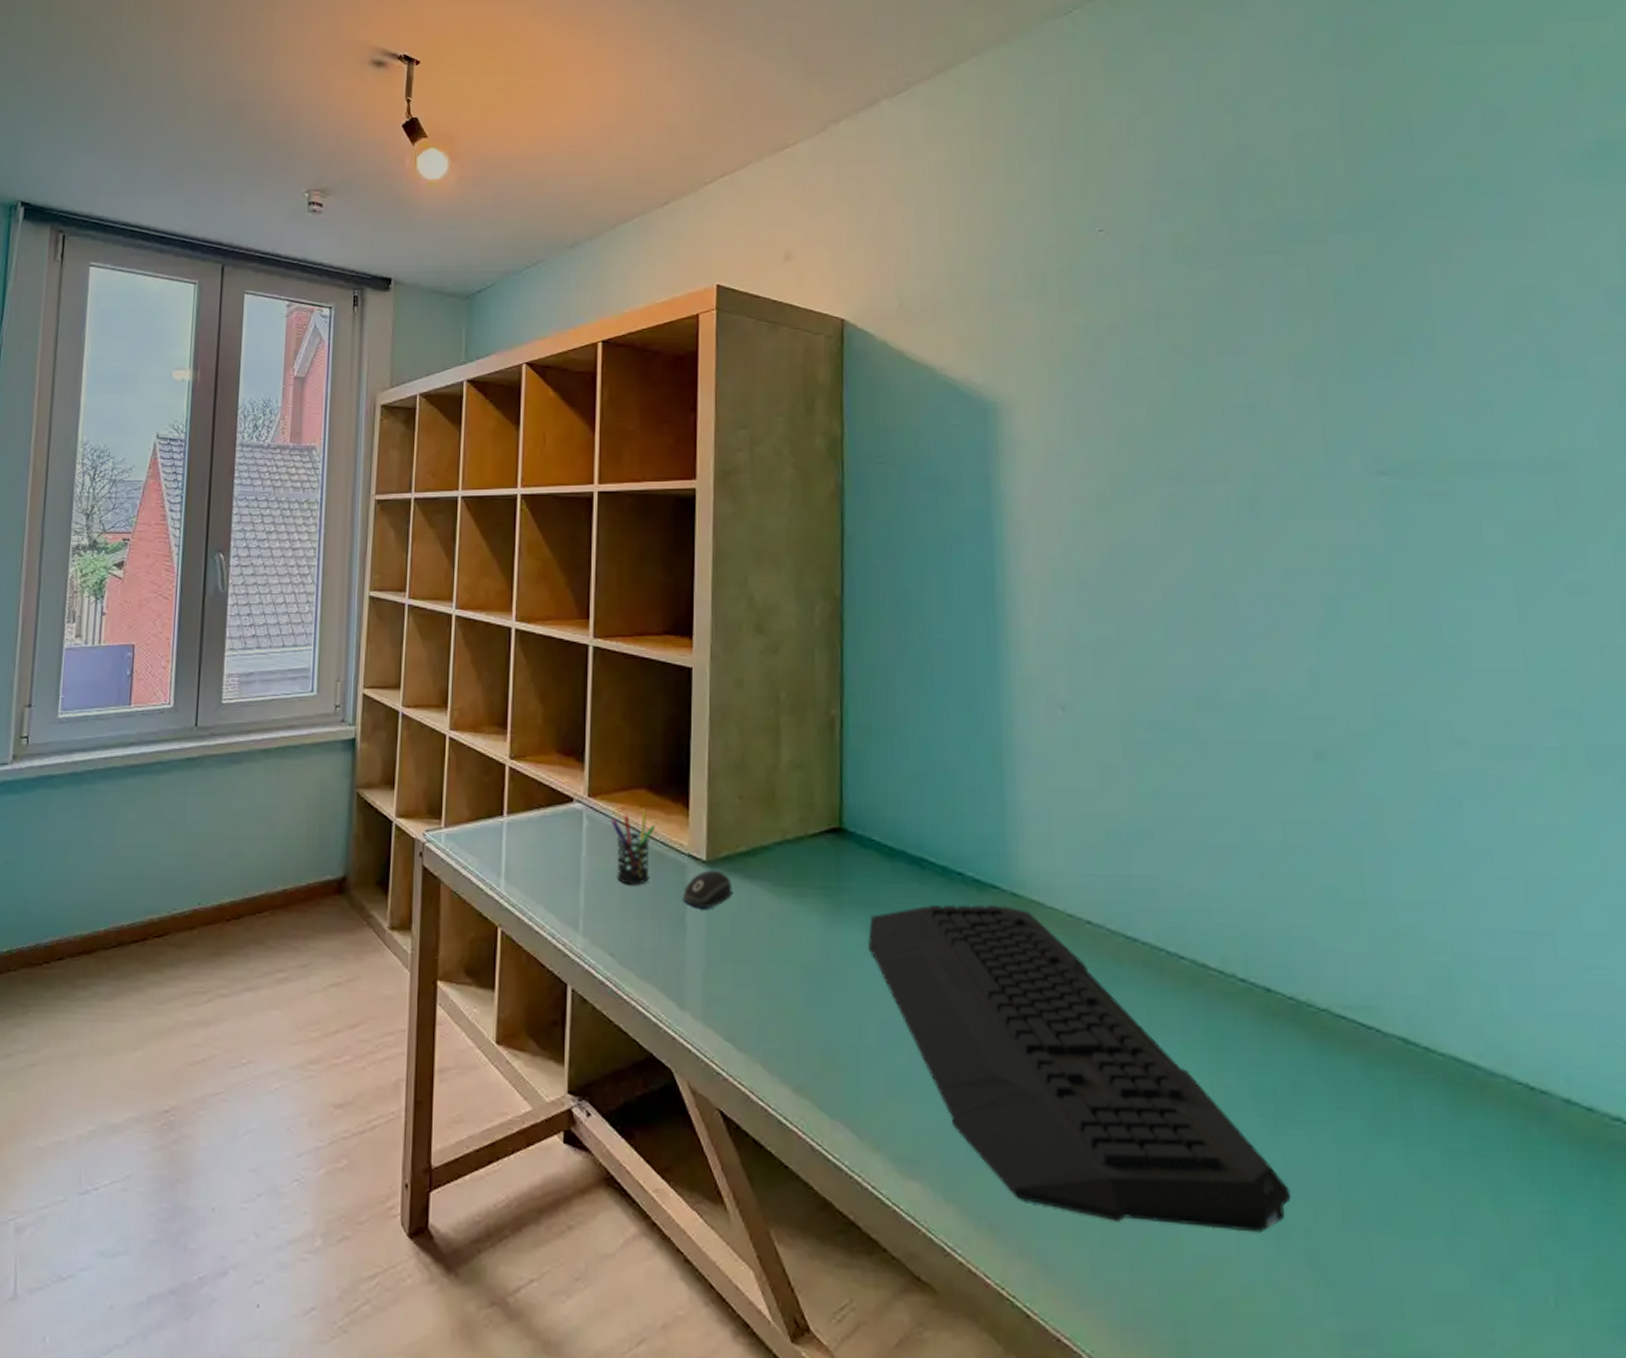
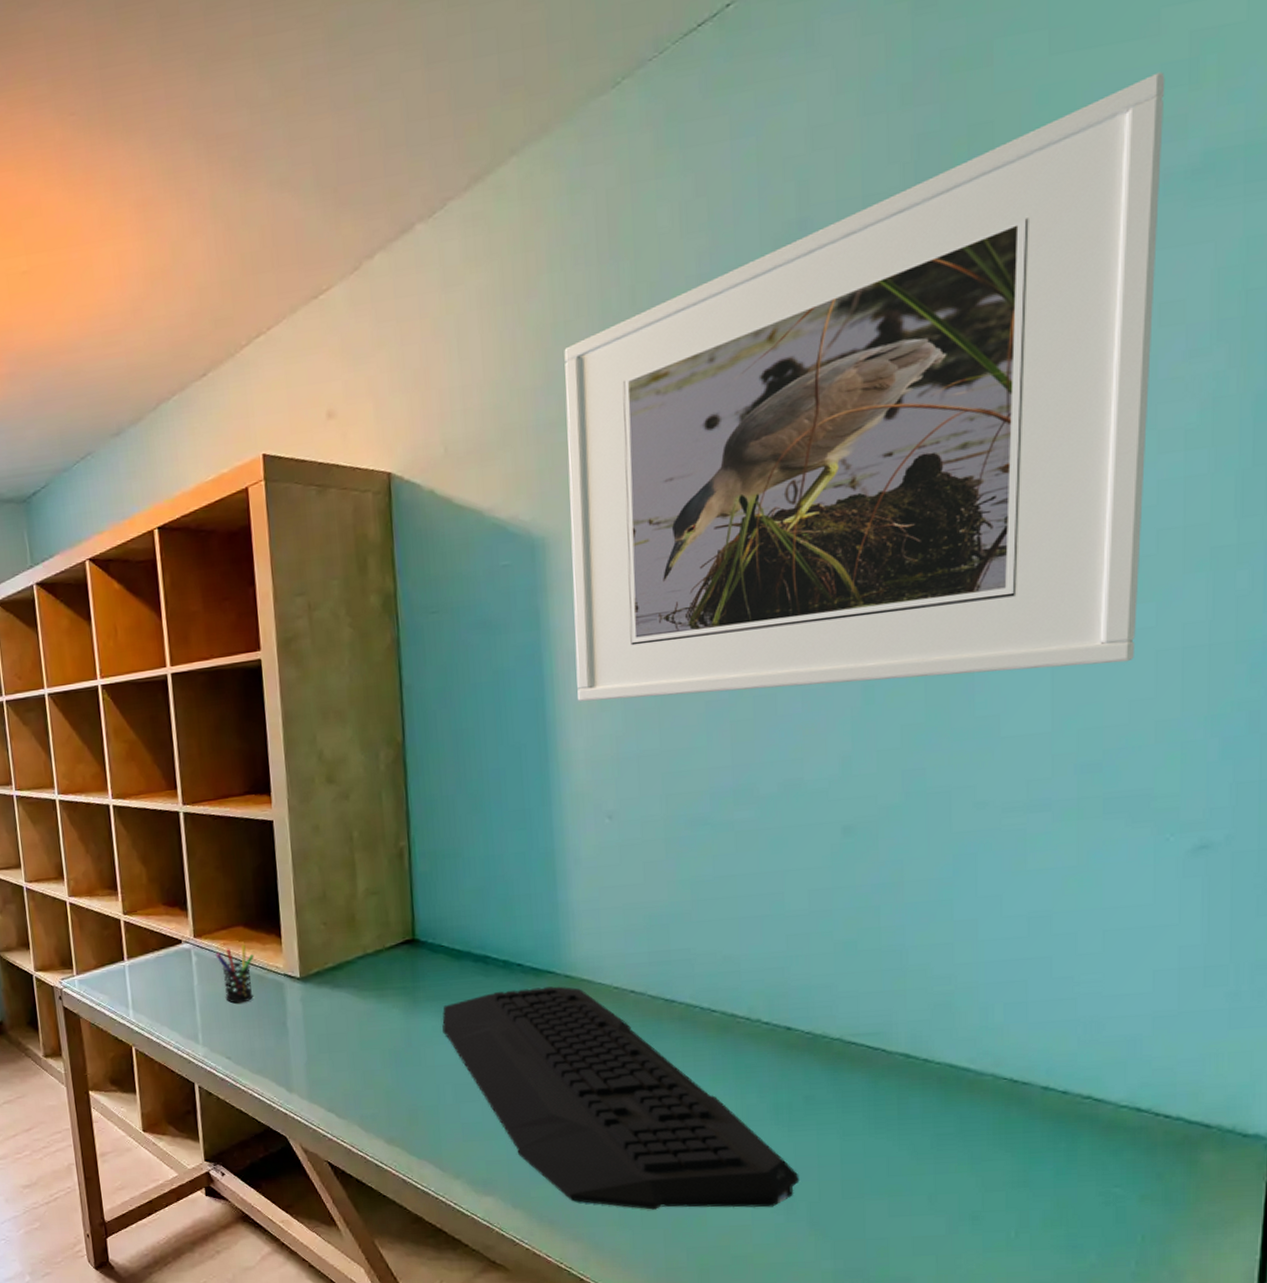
computer mouse: present [683,869,732,908] -> none [283,984,325,1015]
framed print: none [1018,71,1598,605] -> present [564,71,1166,702]

